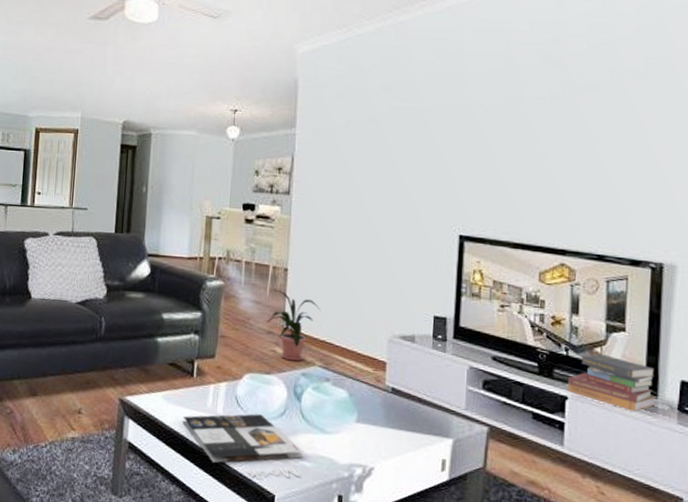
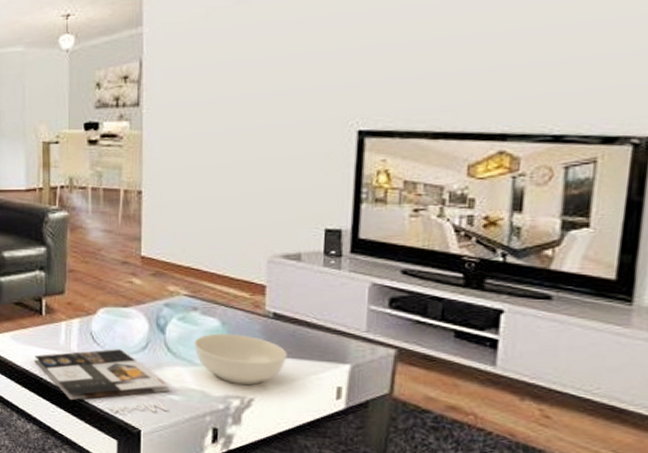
house plant: present [266,289,321,362] -> none [120,215,184,292]
bowl: none [325,404,402,455] -> present [194,333,287,386]
books: present [568,354,656,412] -> none [504,258,630,323]

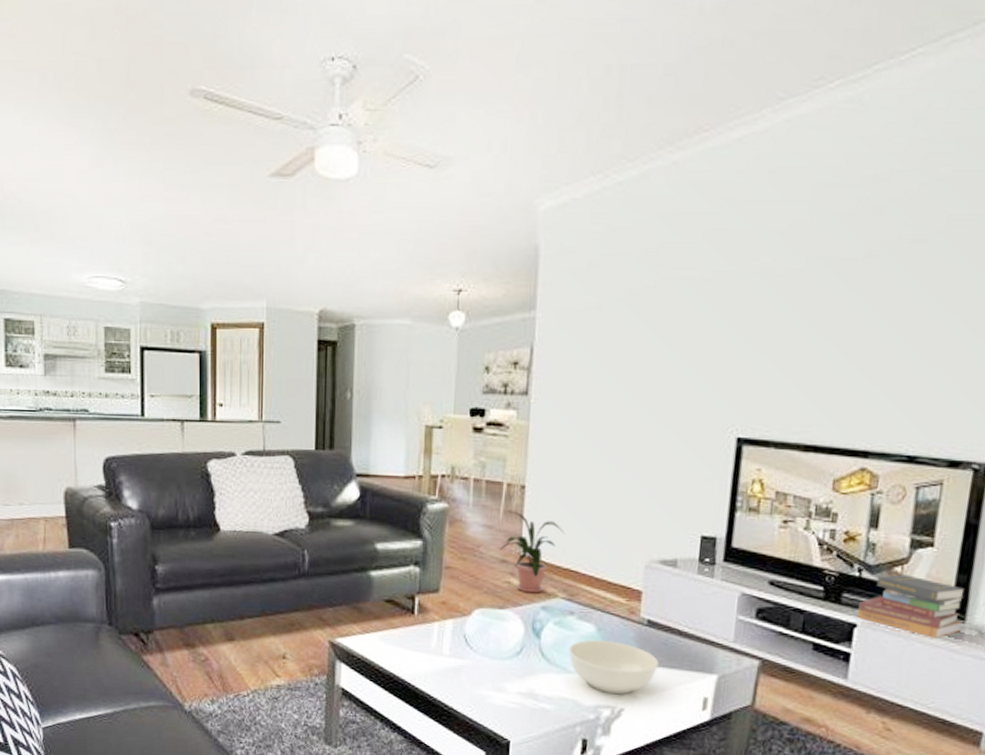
magazine: present [34,348,171,415] -> none [403,653,544,725]
house plant: none [120,215,184,292] -> present [500,510,565,594]
books: none [504,258,630,323] -> present [857,574,965,640]

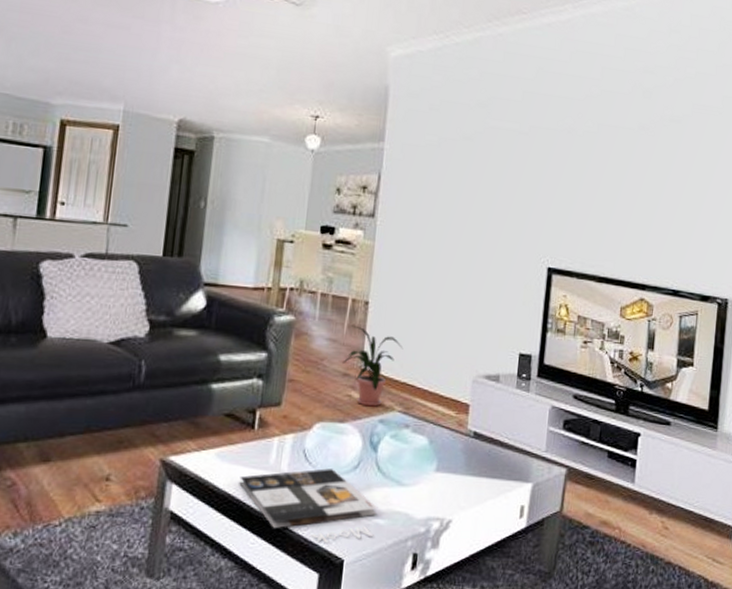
magazine: none [403,653,544,725] -> present [239,467,378,543]
bowl: present [568,639,659,695] -> none [403,452,483,506]
books: present [857,574,965,640] -> none [641,389,716,446]

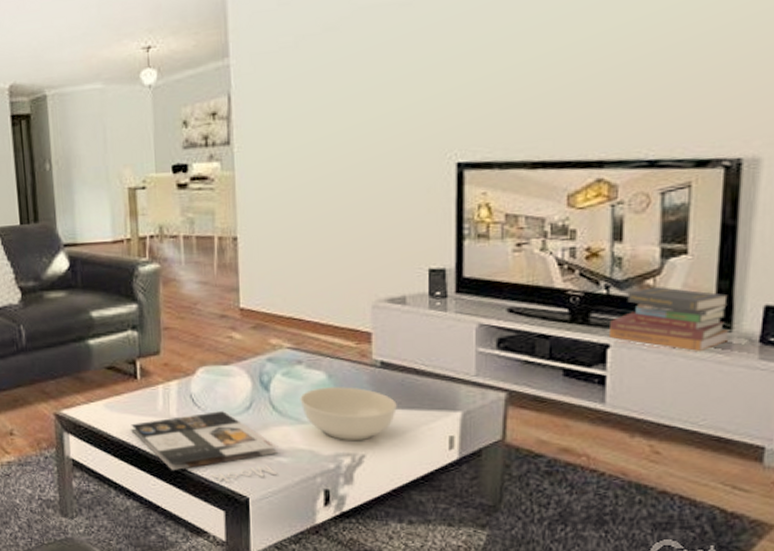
house plant: present [342,325,403,407] -> none [218,264,284,346]
bowl: none [403,452,483,506] -> present [300,387,397,441]
books: none [641,389,716,446] -> present [610,287,730,353]

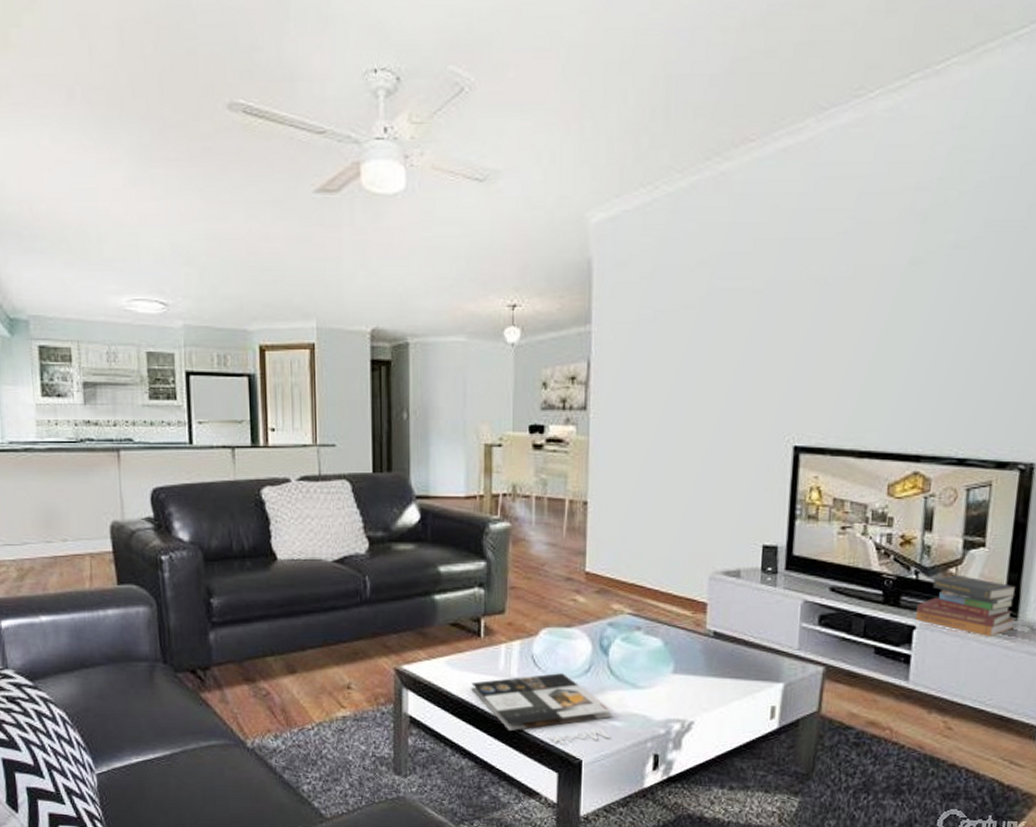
bowl: present [300,387,397,441] -> none [636,654,726,708]

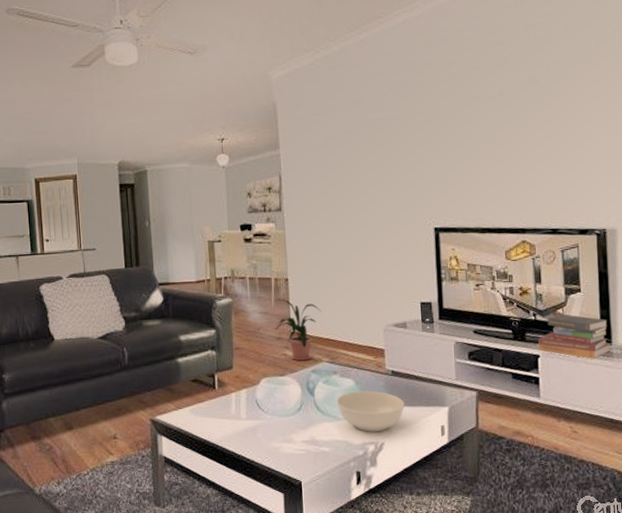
magazine: present [471,672,614,745] -> none [211,411,322,470]
house plant: none [564,527,629,610] -> present [275,299,322,361]
bowl: none [636,654,726,708] -> present [336,390,405,433]

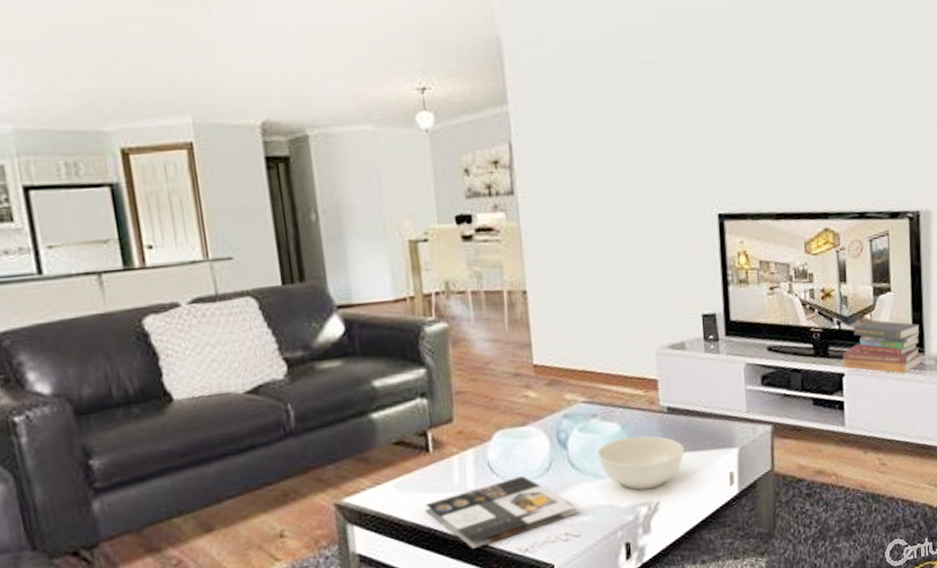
magazine: none [211,411,322,470] -> present [425,474,581,554]
house plant: present [275,299,322,361] -> none [511,319,575,404]

